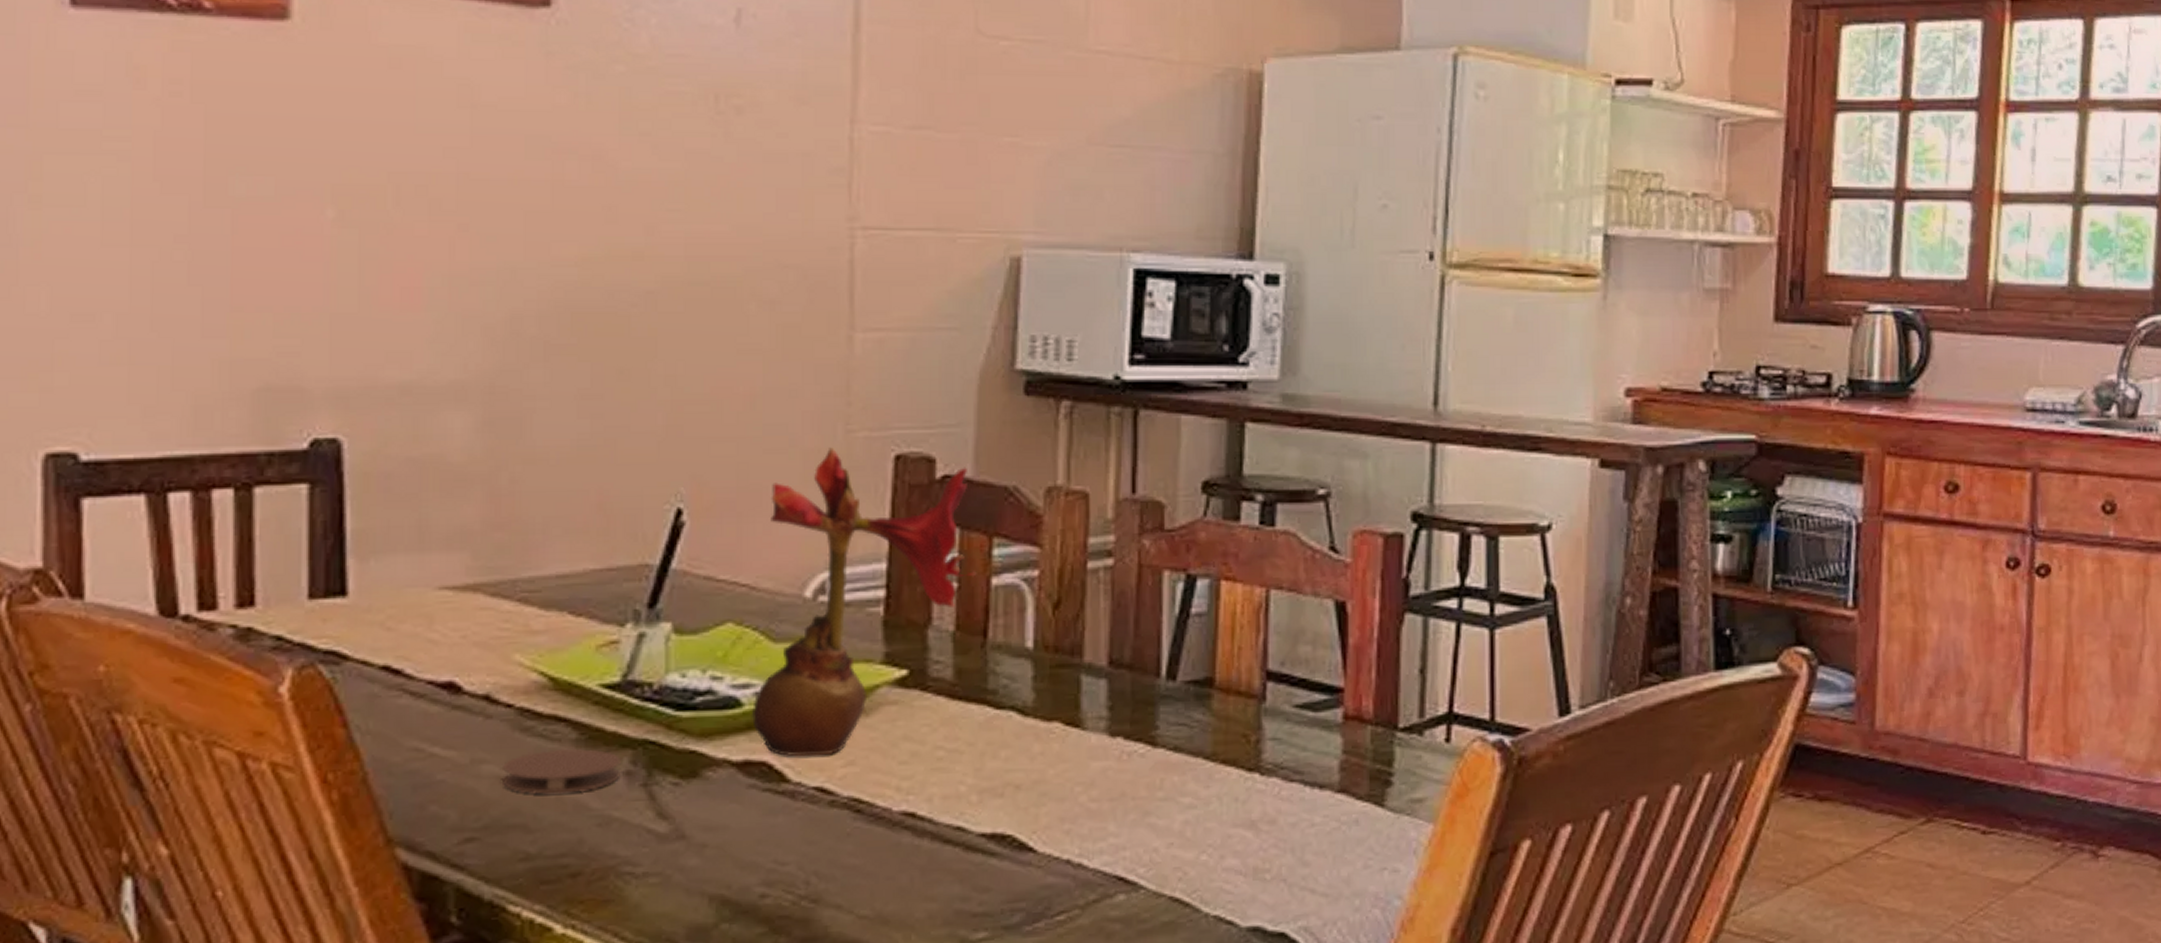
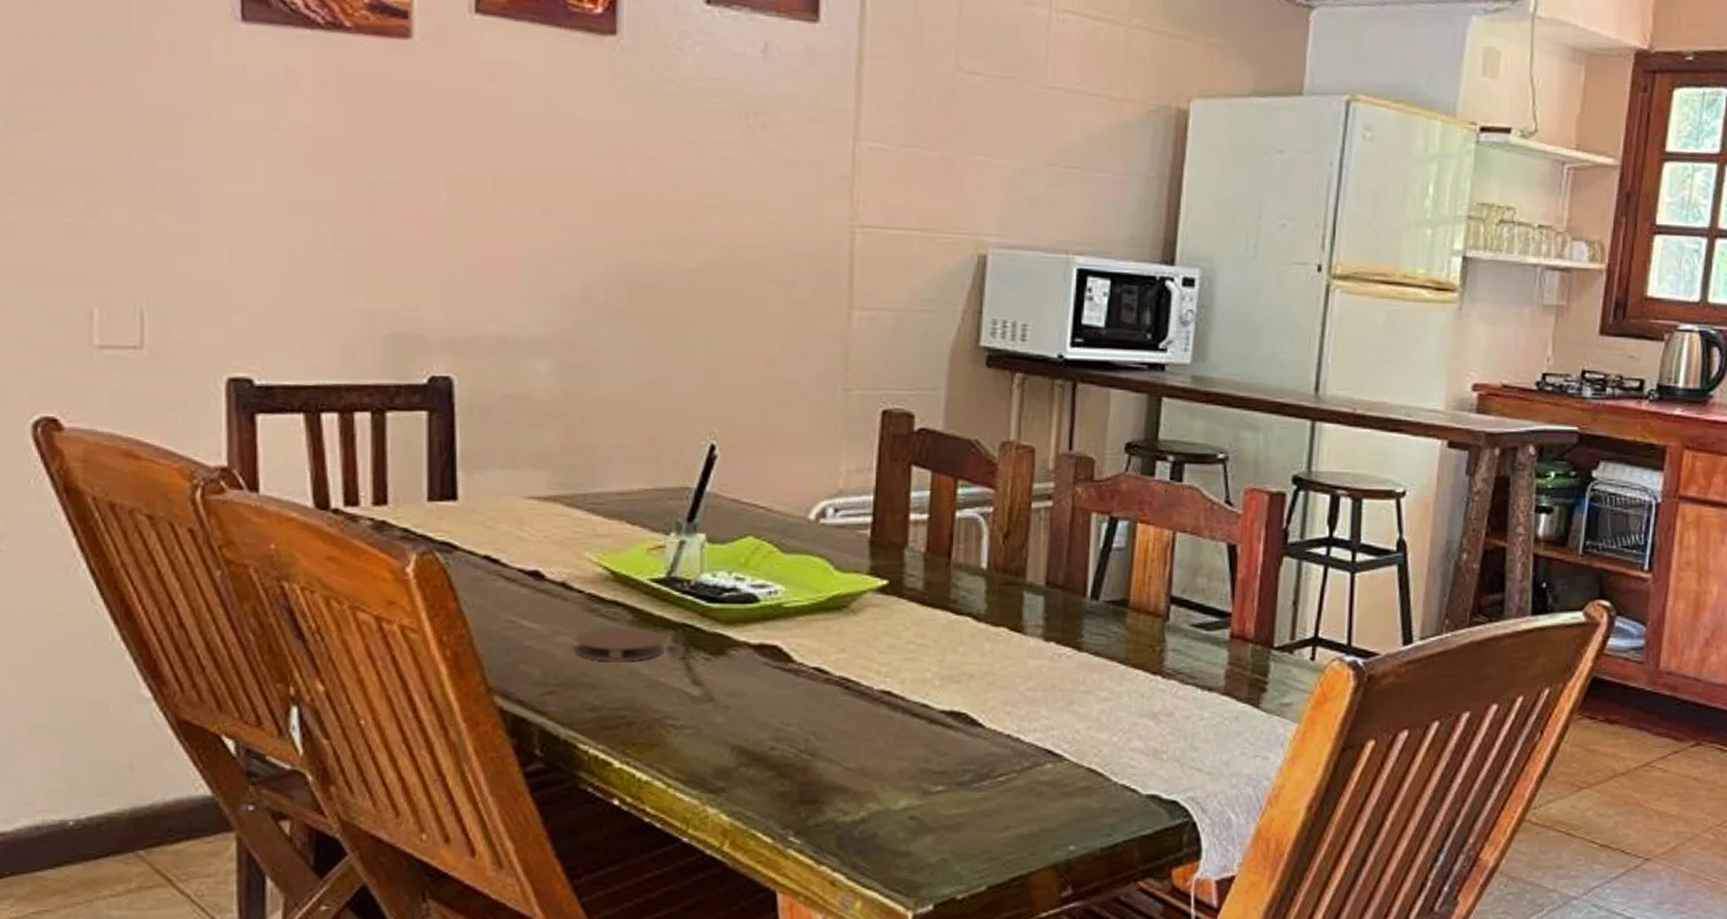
flower: present [751,447,977,757] -> none [765,402,944,644]

